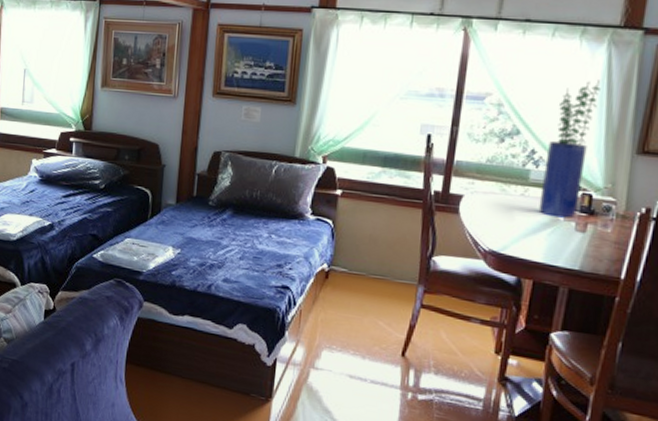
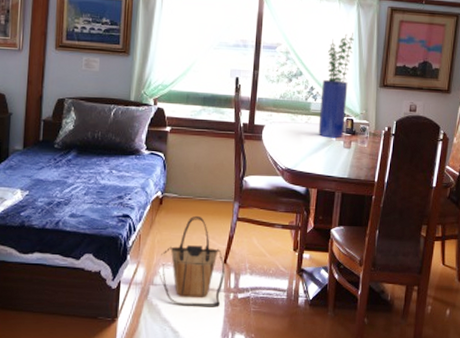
tote bag: none [320,295,403,406] -> present [158,215,225,307]

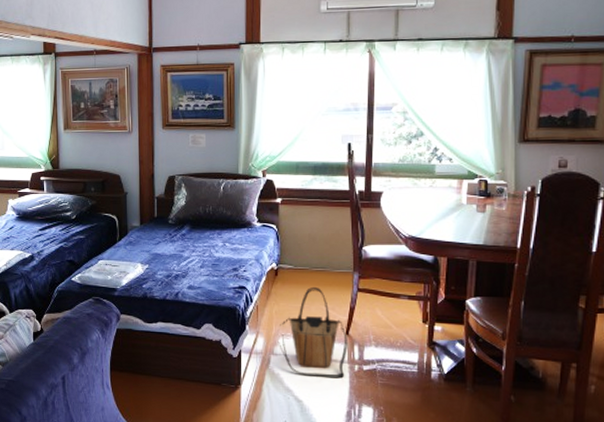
vase: present [318,33,354,139] -> none [445,84,484,202]

